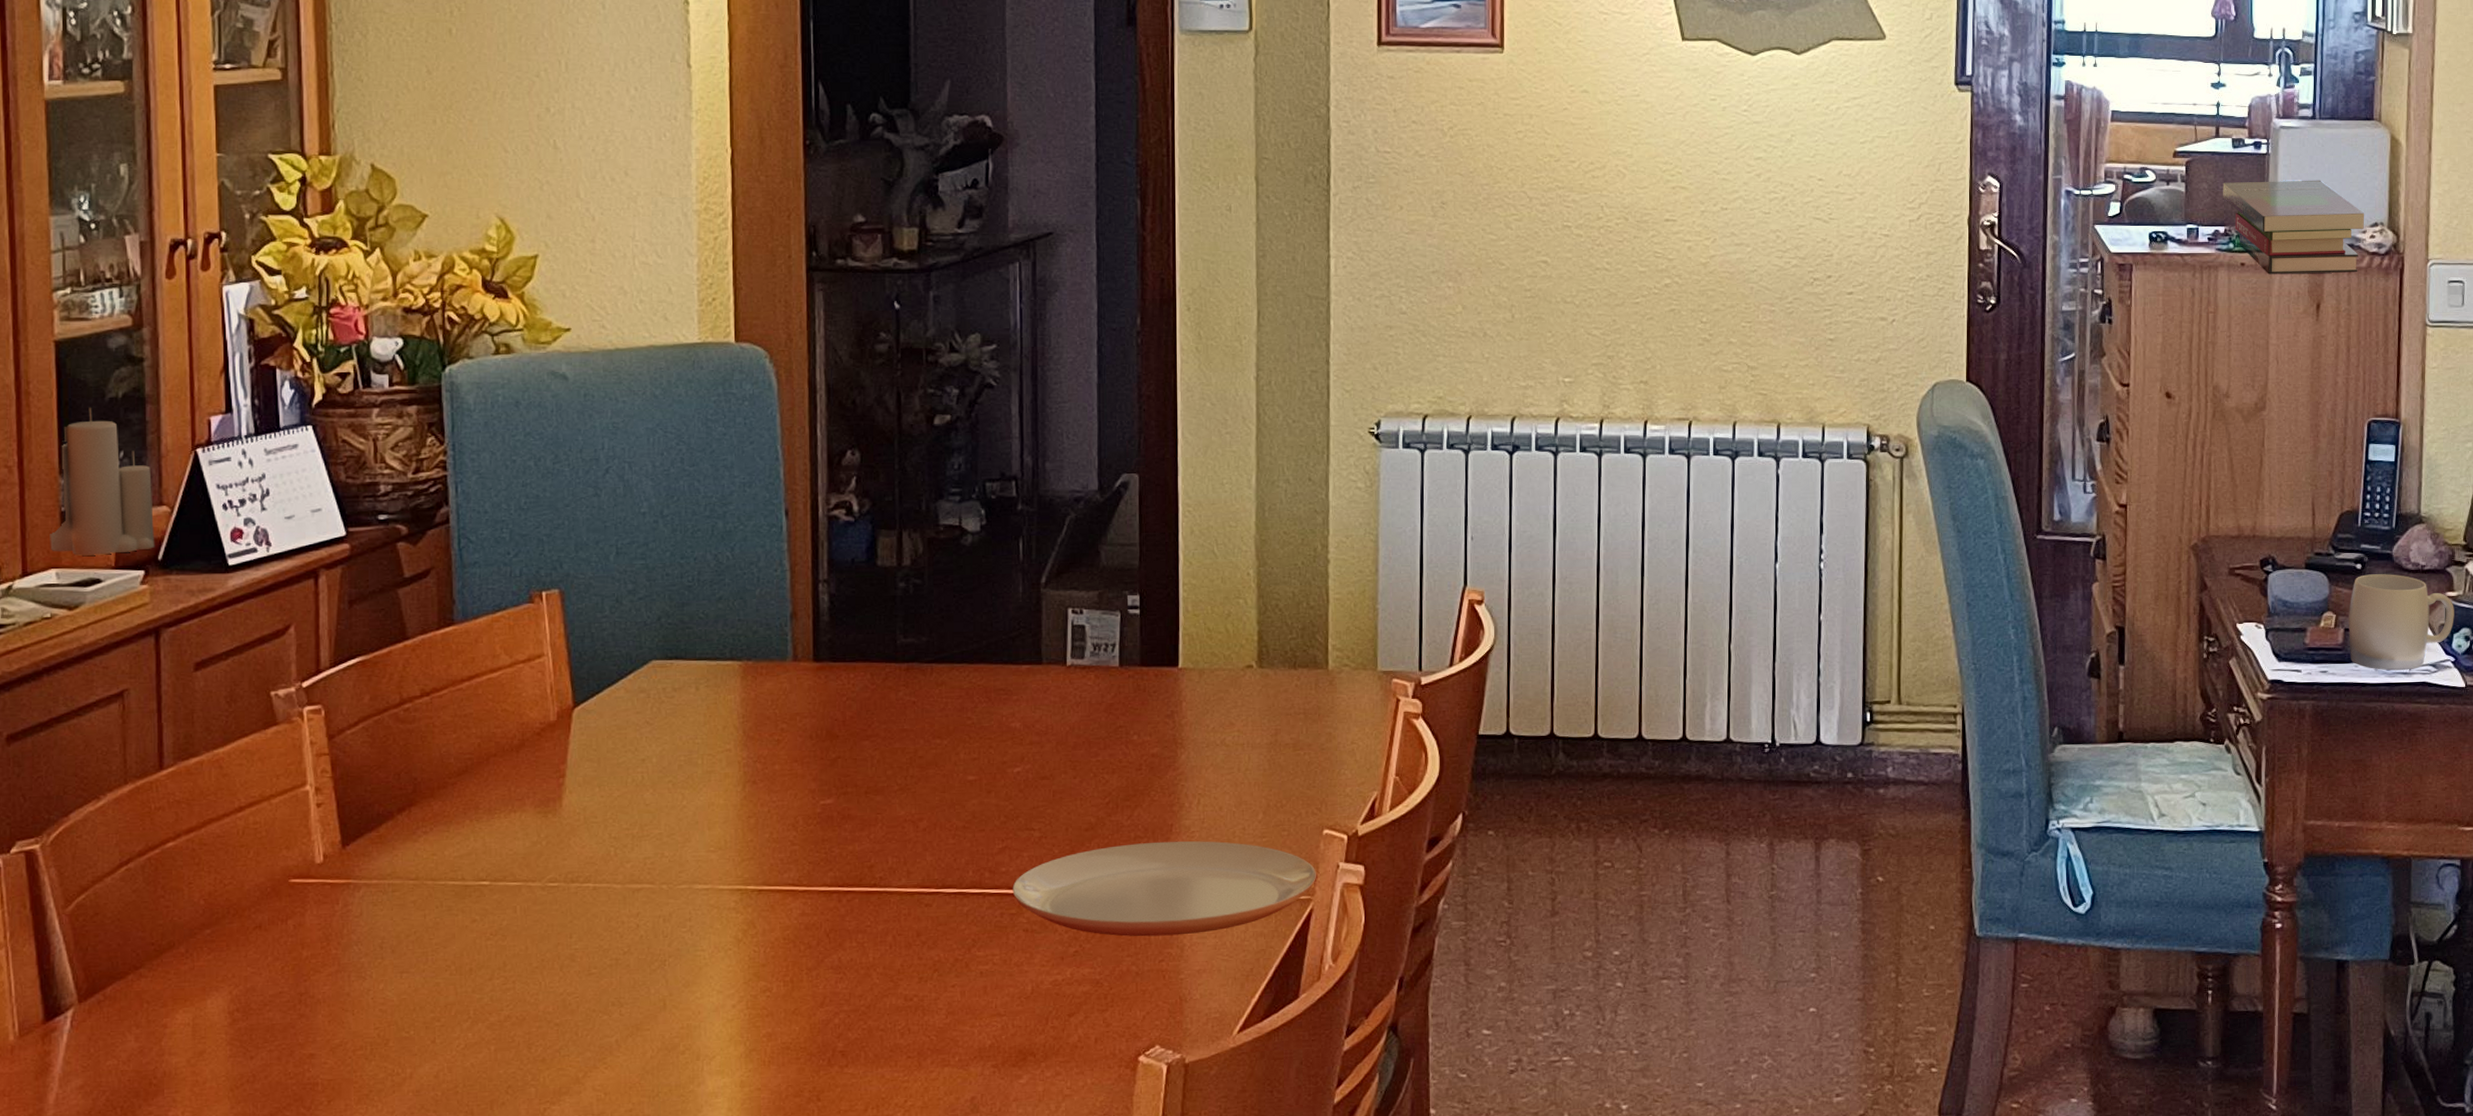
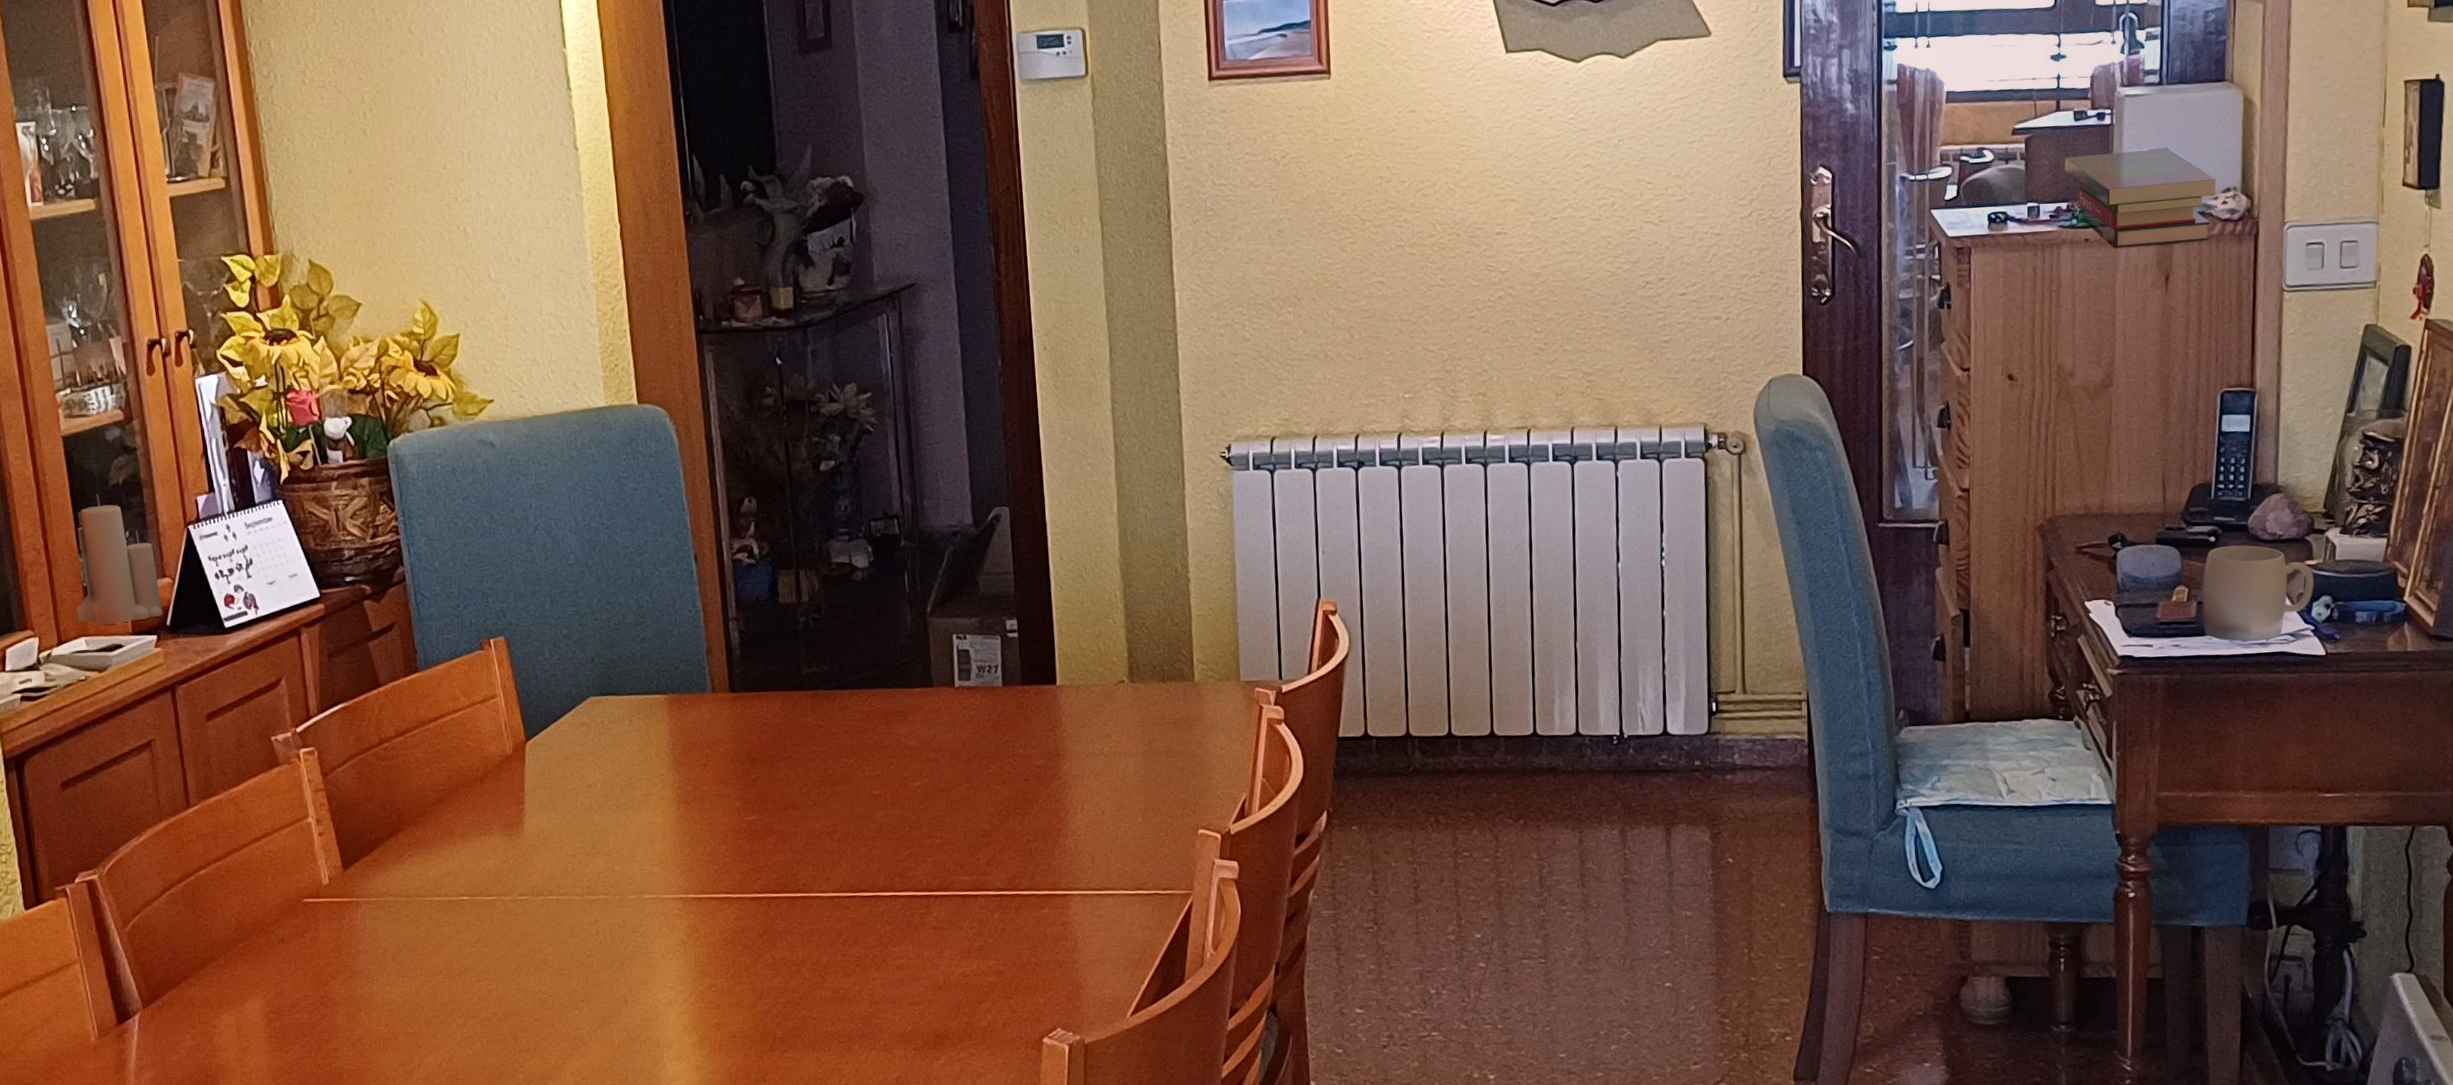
plate: present [1012,841,1316,937] -> none [920,843,1194,931]

